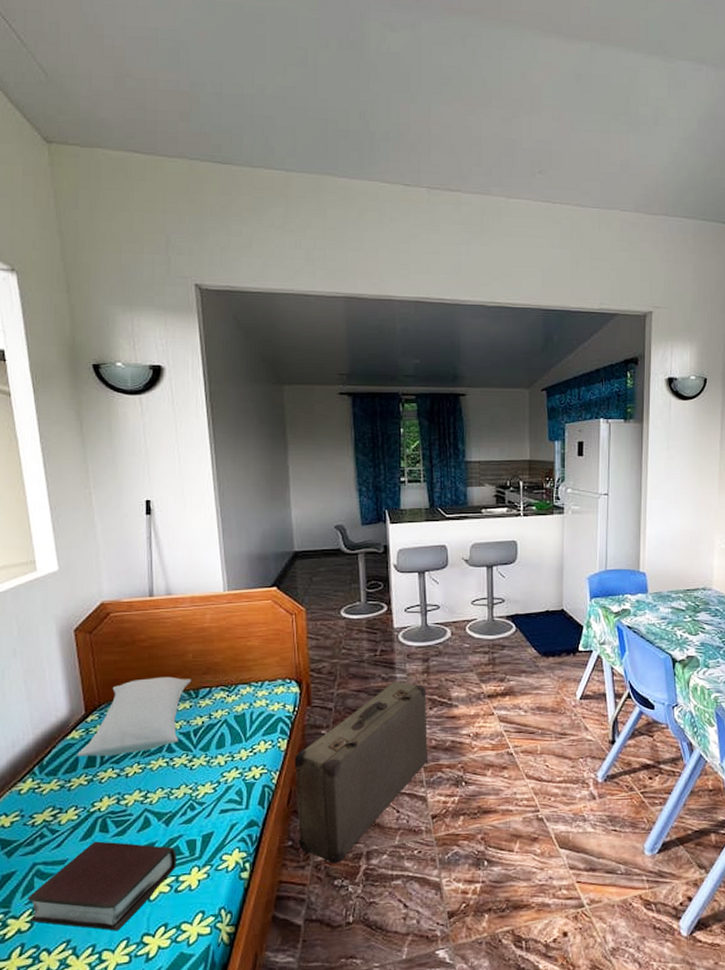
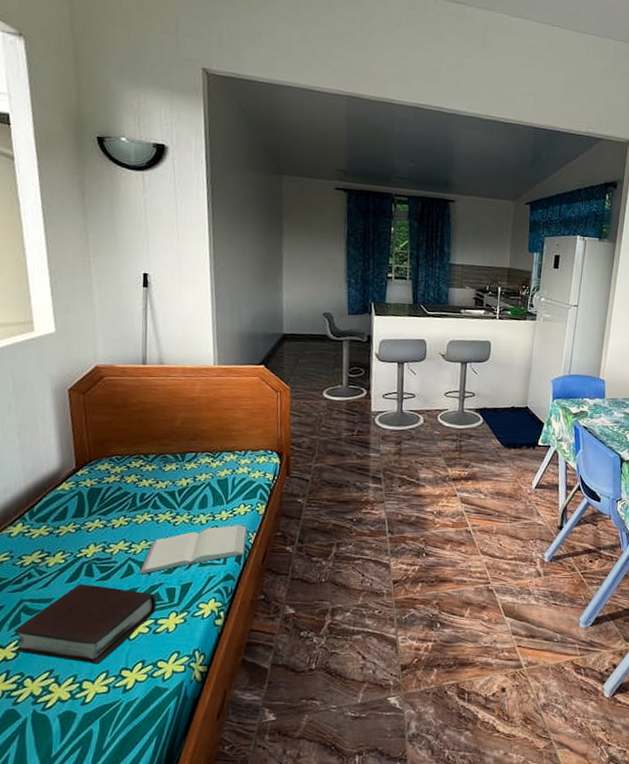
pillow: present [77,676,192,757] -> none [66,439,179,508]
book: none [156,763,269,827] -> present [139,524,247,575]
suitcase: present [294,681,428,864] -> none [270,459,397,617]

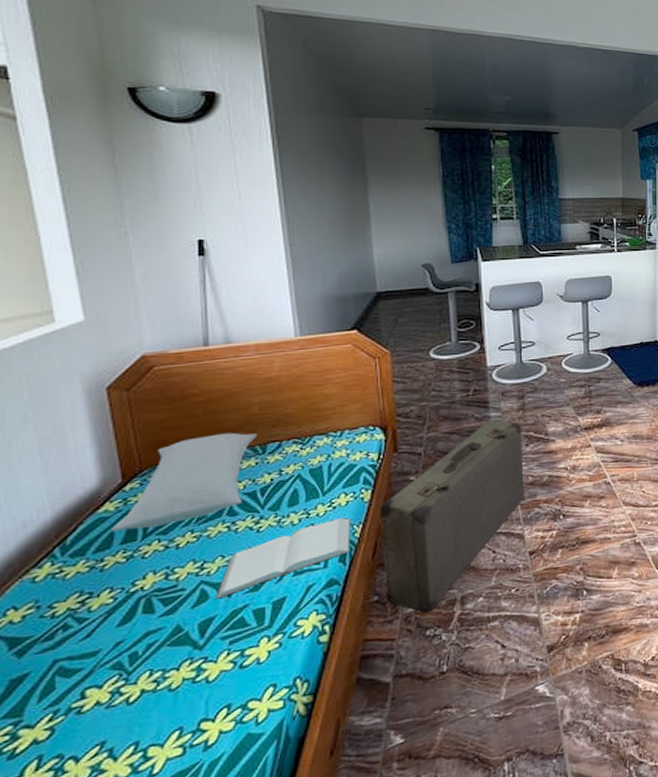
bible: present [13,584,157,664] -> none [45,619,241,729]
pillow: none [66,439,179,508] -> present [112,432,258,532]
suitcase: none [270,459,397,617] -> present [380,420,524,614]

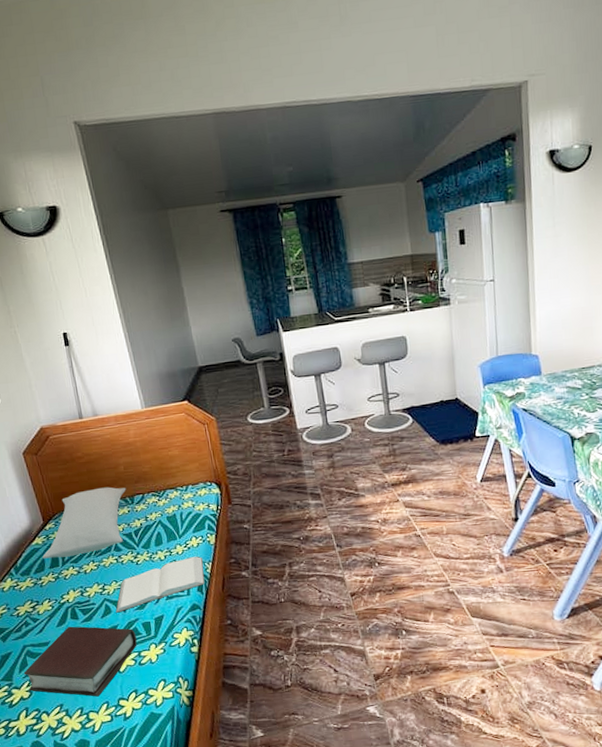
bible: none [45,619,241,729] -> present [23,626,137,697]
suitcase: present [380,420,524,614] -> none [223,477,342,638]

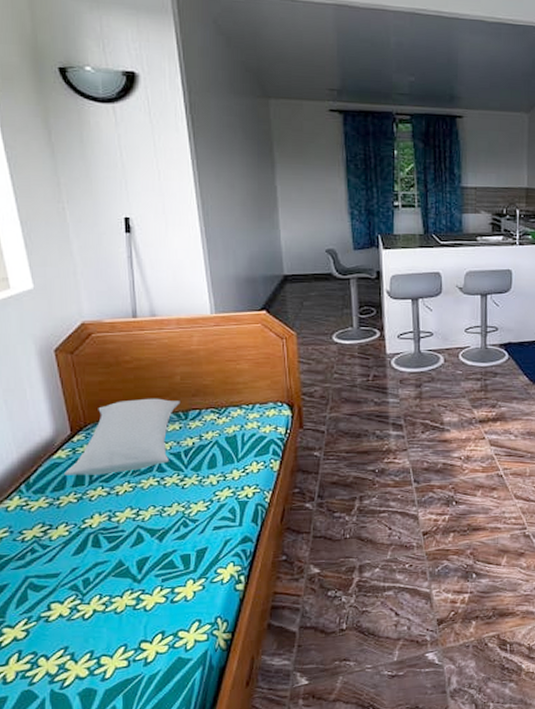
bible: present [23,626,137,697] -> none [21,556,171,639]
book: present [115,556,205,613] -> none [149,483,262,542]

